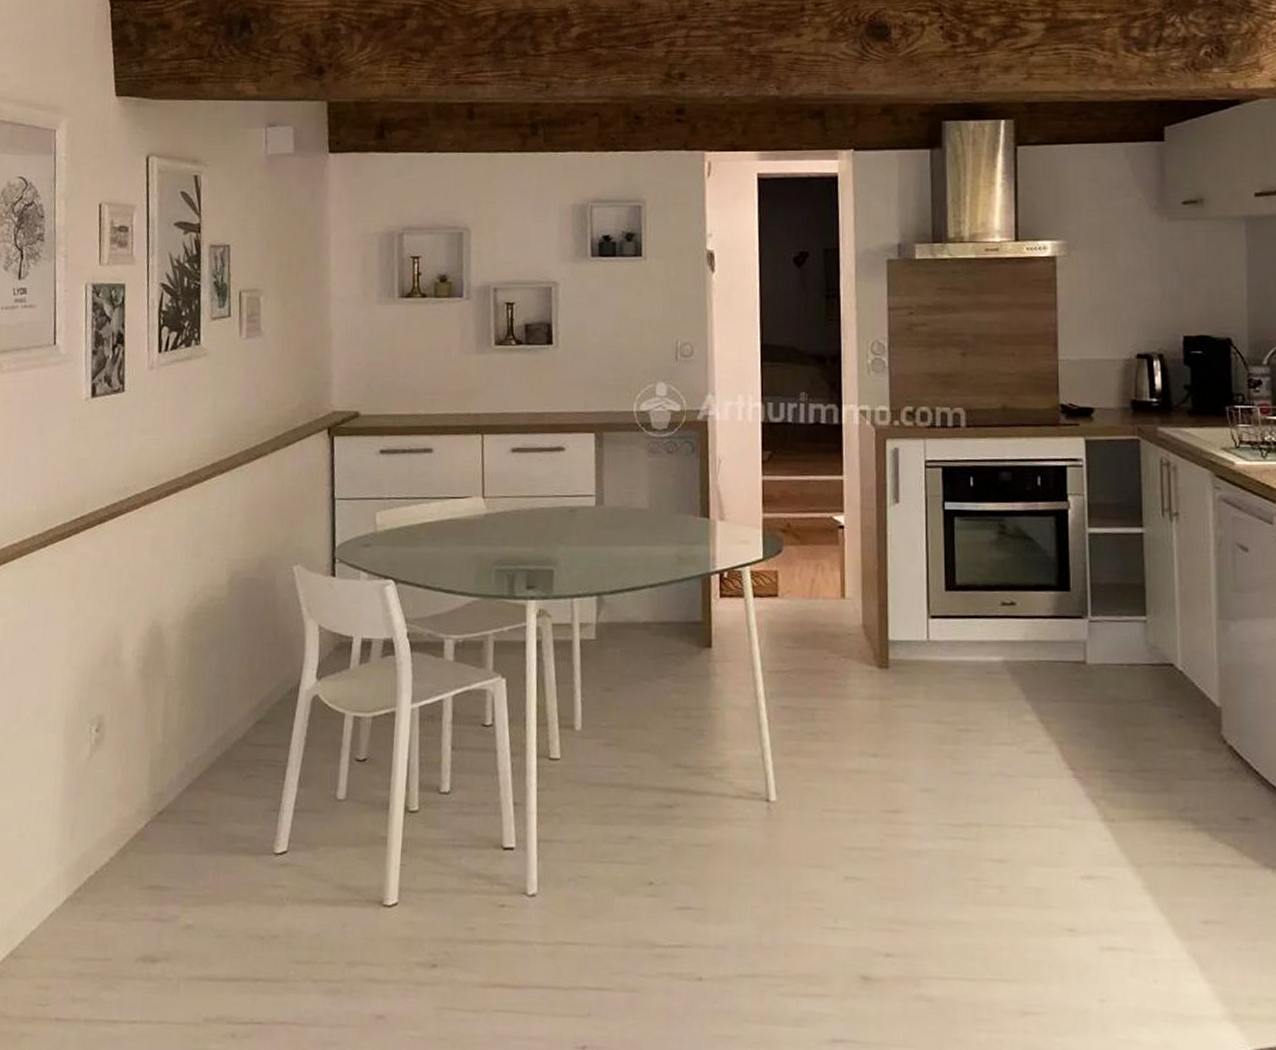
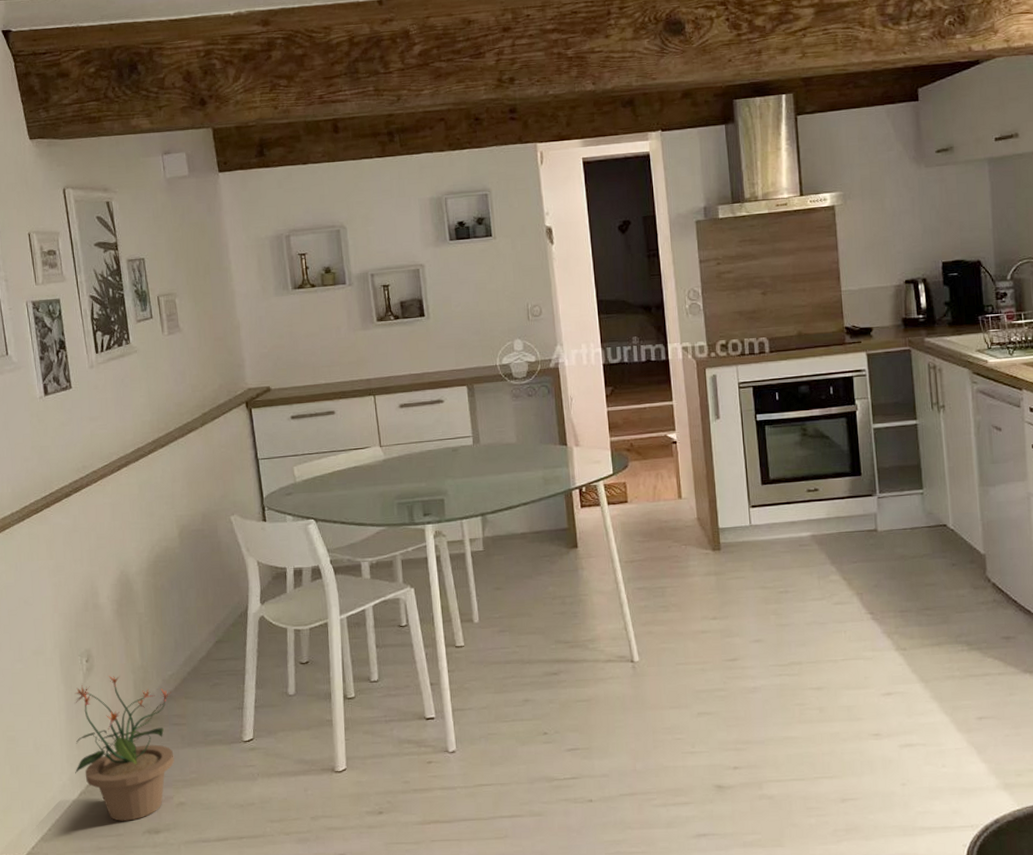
potted plant: none [63,751,194,943] -> present [74,675,174,821]

